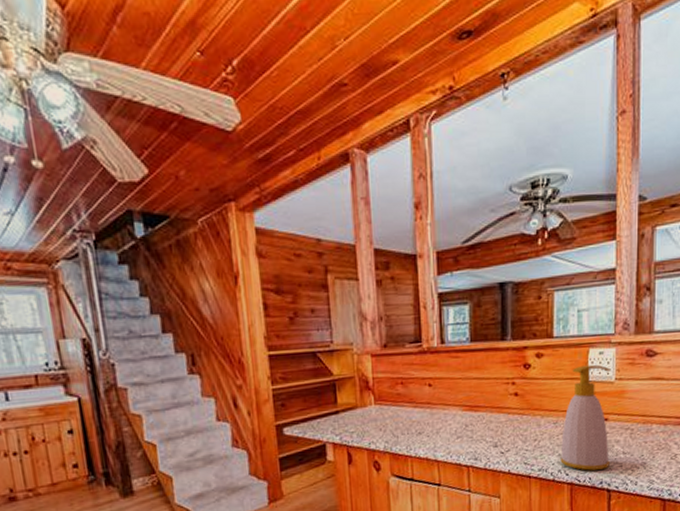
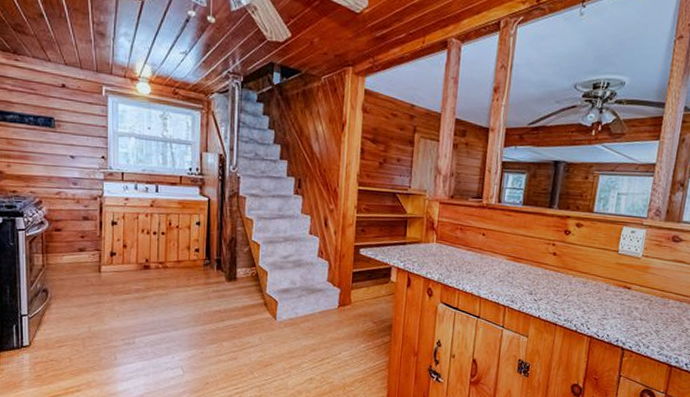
soap bottle: present [560,364,610,471] -> none [584,239,639,330]

